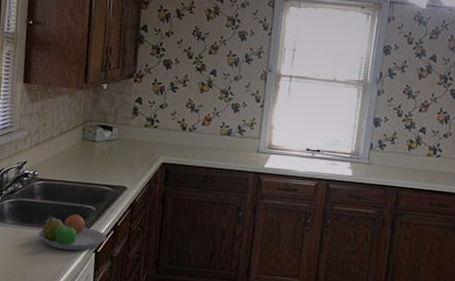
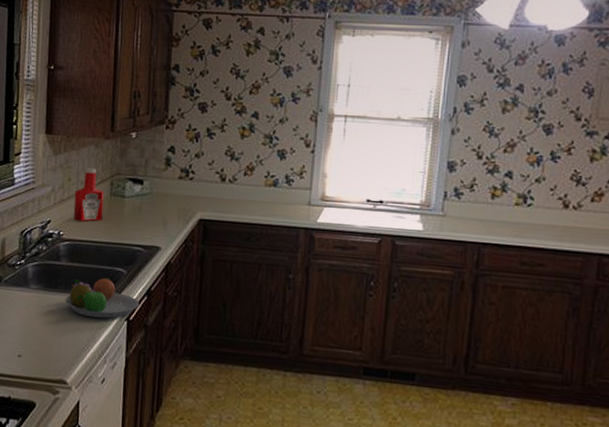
ketchup bottle: none [47,115,77,163] -> present [73,168,105,222]

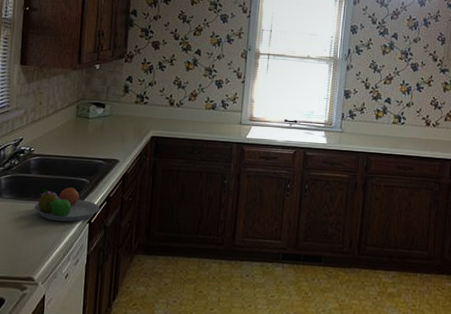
ketchup bottle: present [73,168,105,222] -> none [43,94,71,139]

